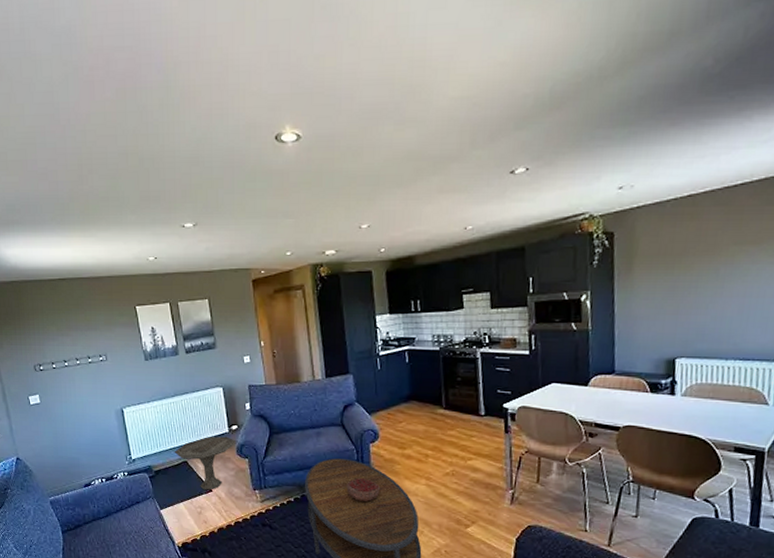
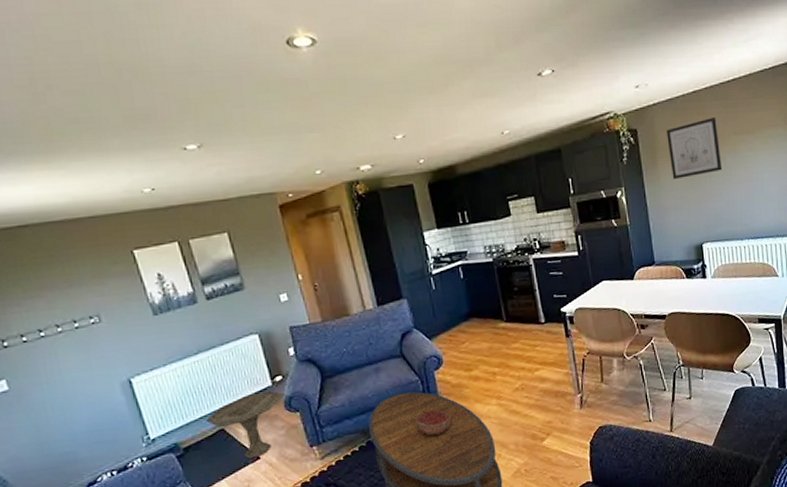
wall art: none [648,225,714,287] -> present [667,117,723,179]

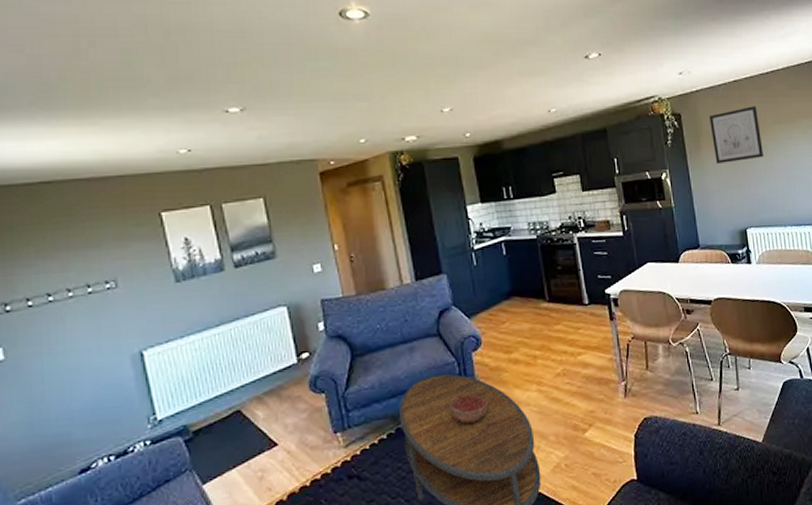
side table: present [205,390,282,459] -> none [221,368,307,445]

